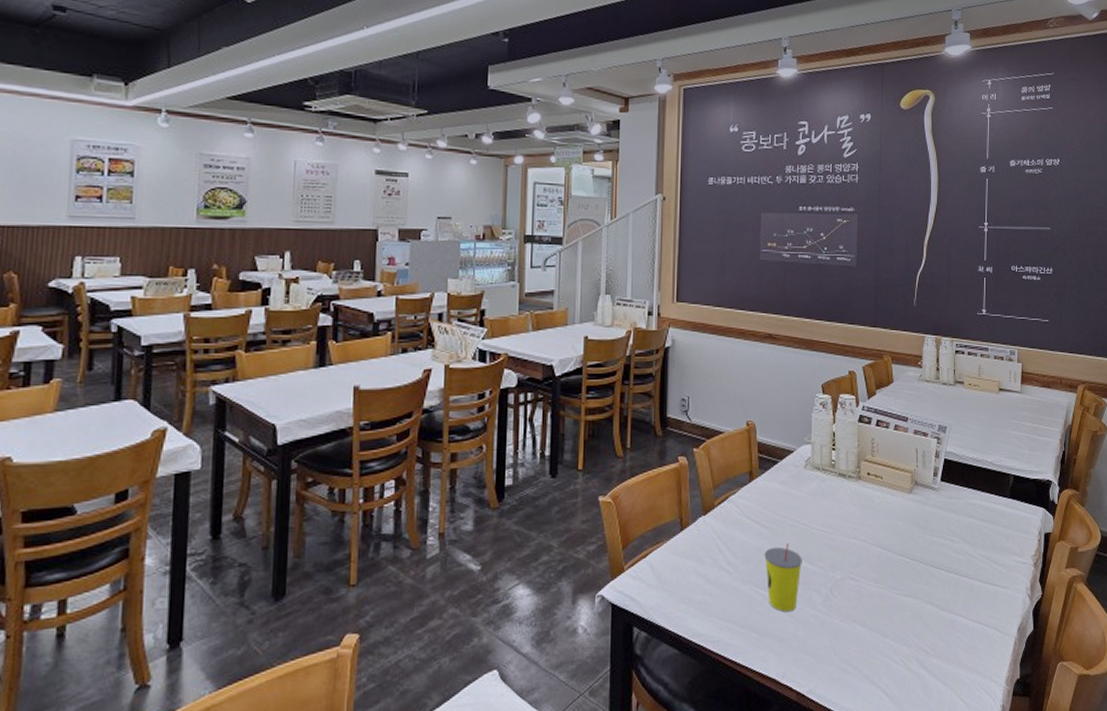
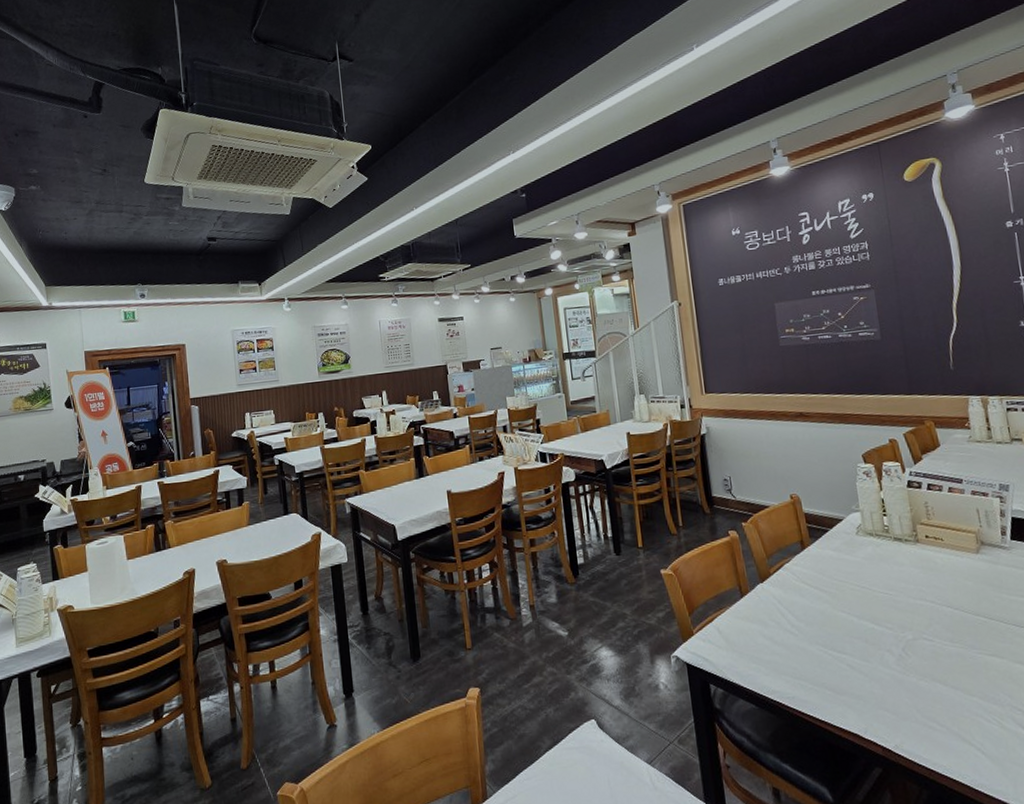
straw: present [764,543,802,612] -> none [827,606,870,671]

